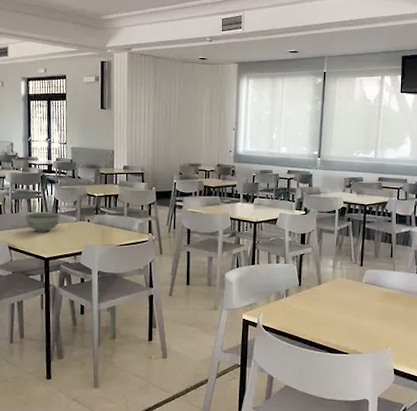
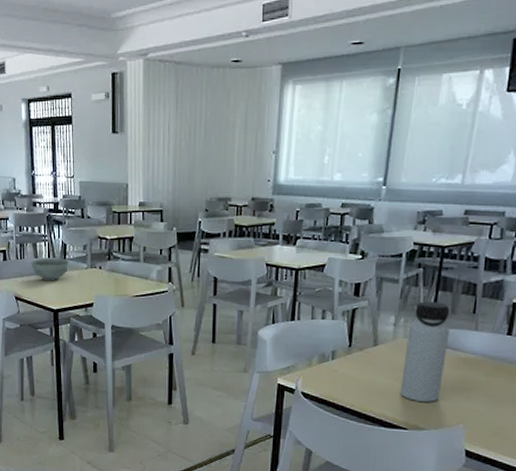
water bottle: none [341,248,375,330] -> present [400,301,451,402]

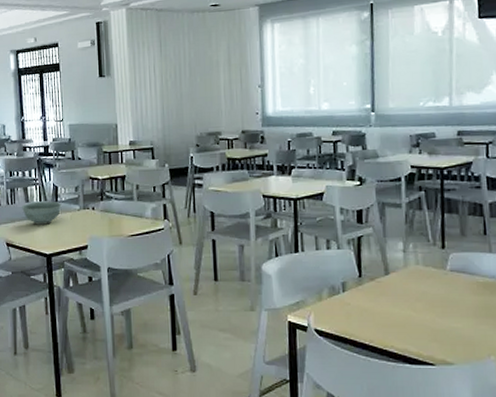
water bottle: present [400,301,451,402] -> none [419,225,464,333]

